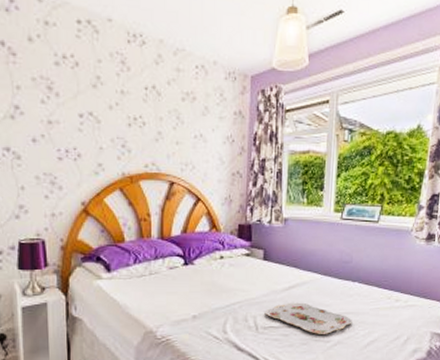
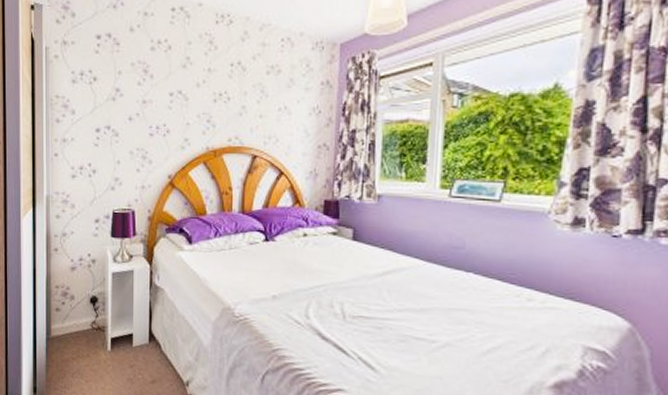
serving tray: present [264,302,352,334] -> none [353,290,466,333]

